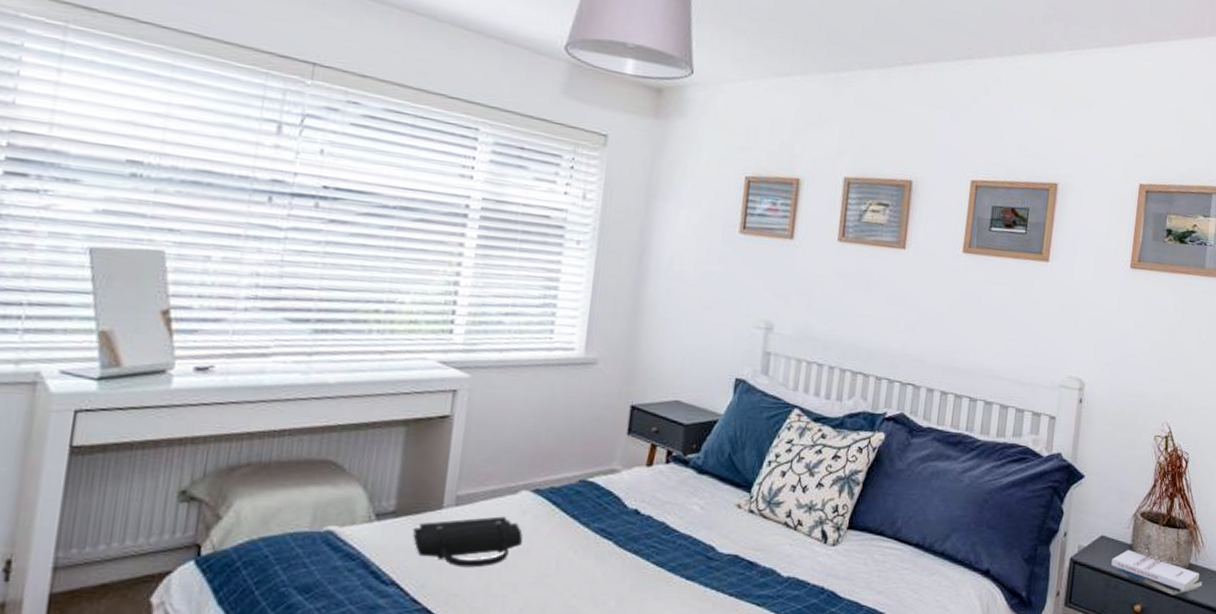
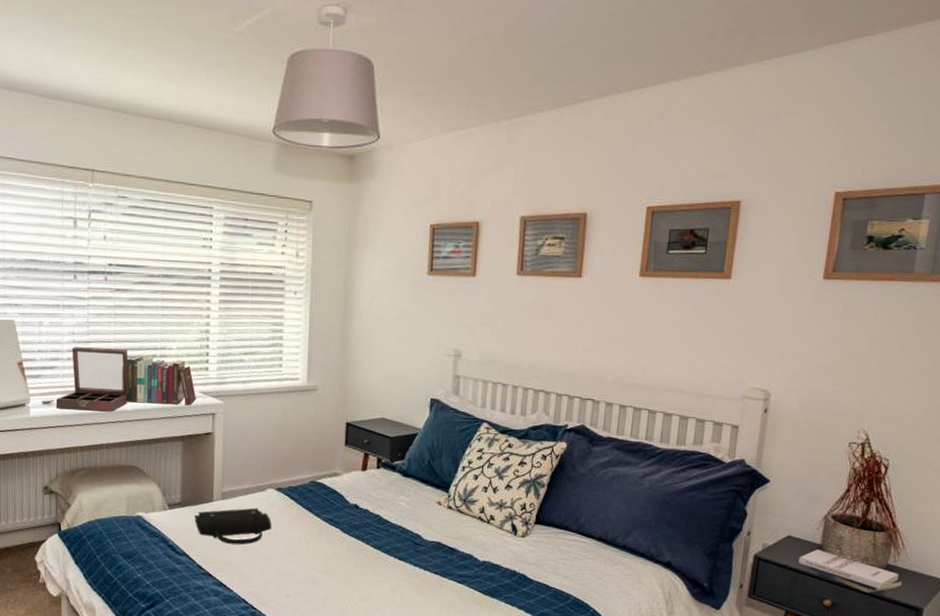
jewelry box: none [215,293,339,385] -> present [56,347,129,412]
books: none [329,310,433,379] -> present [127,356,197,406]

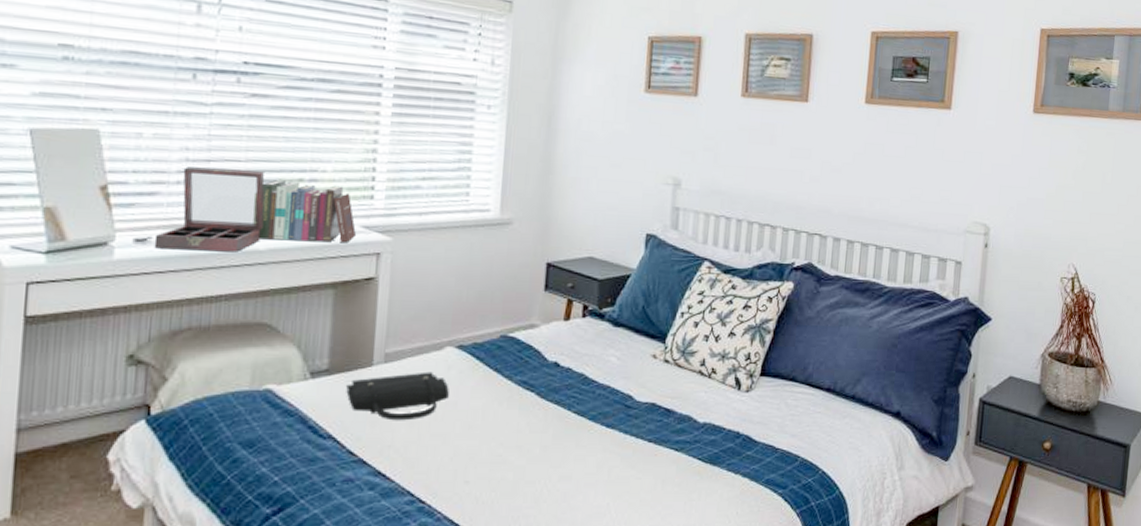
books: present [799,549,903,593] -> none [1020,389,1112,432]

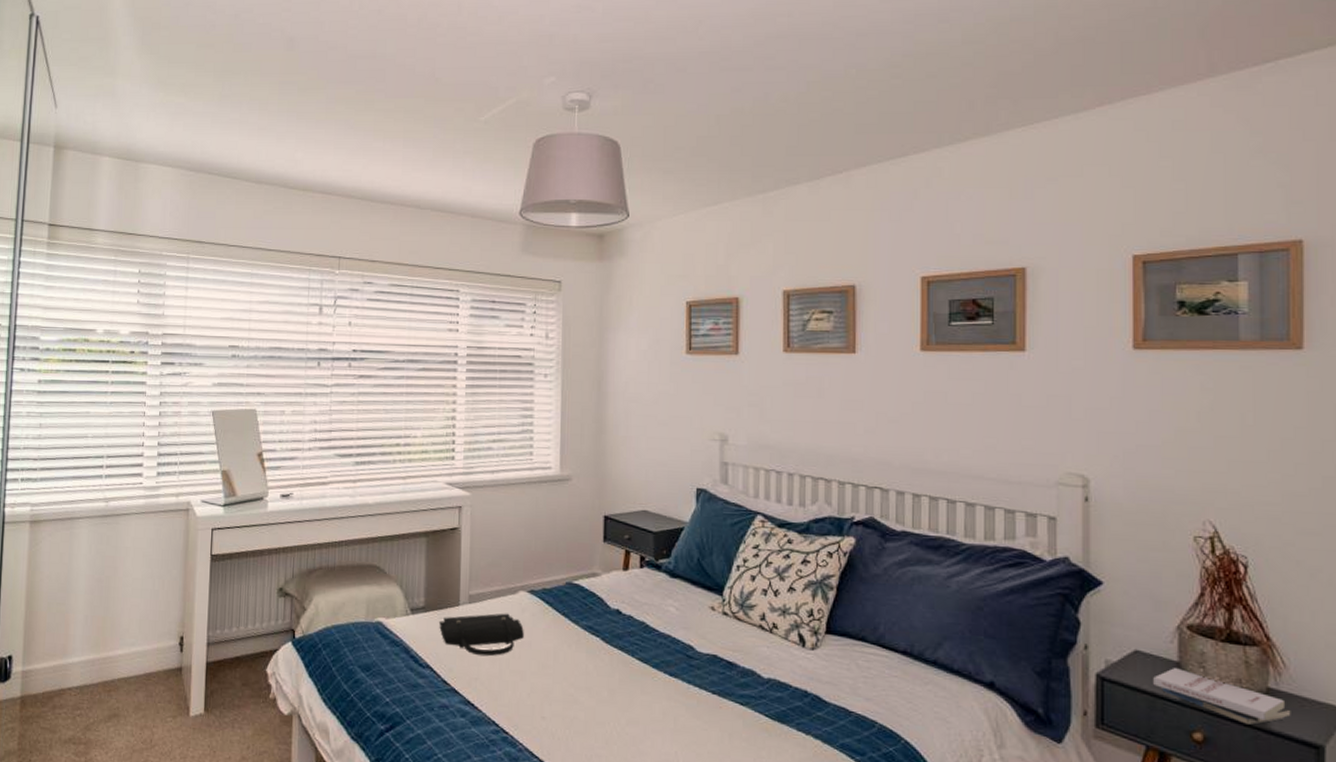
jewelry box: present [154,166,265,252] -> none [294,436,372,506]
books: present [259,180,357,243] -> none [368,445,443,498]
books: none [1020,389,1112,432] -> present [1153,668,1291,725]

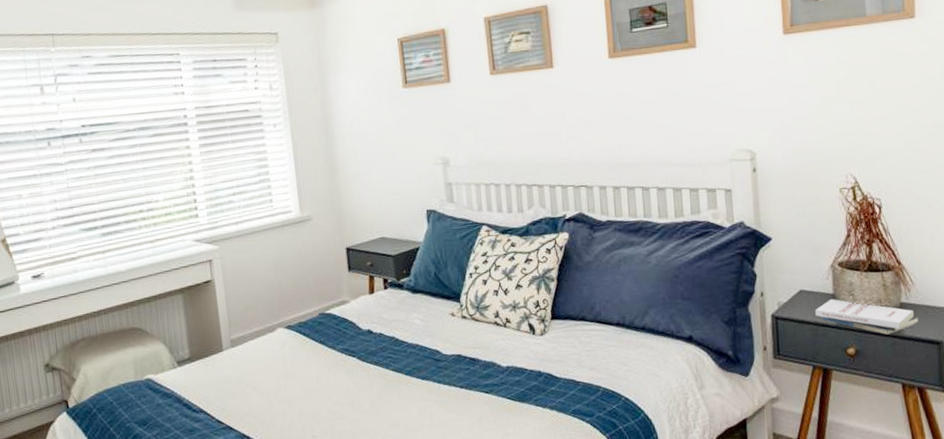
handbag: present [438,613,524,657] -> none [205,350,287,393]

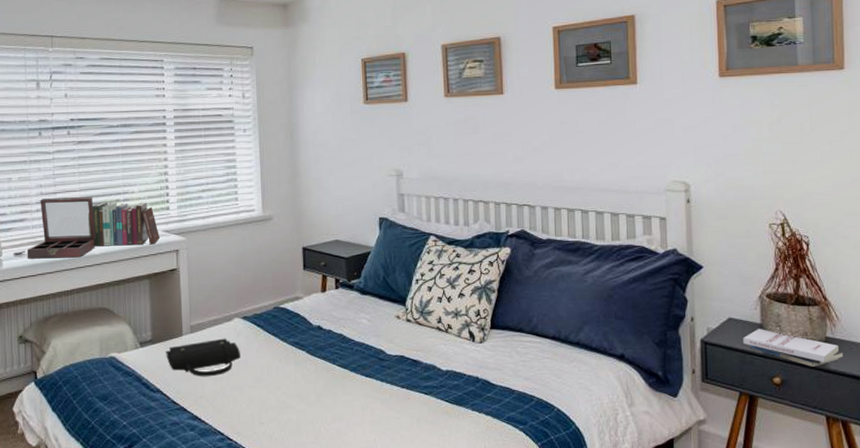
jewelry box: none [45,209,121,281] -> present [27,197,96,259]
books: none [114,211,191,263] -> present [93,202,161,247]
handbag: none [205,350,287,393] -> present [165,338,240,377]

